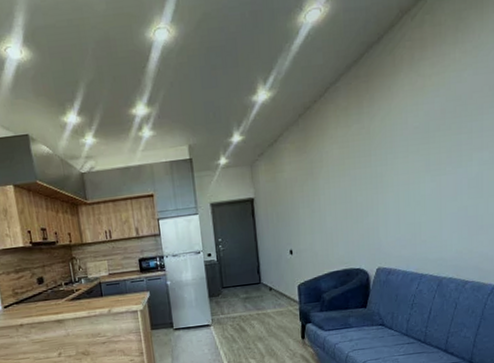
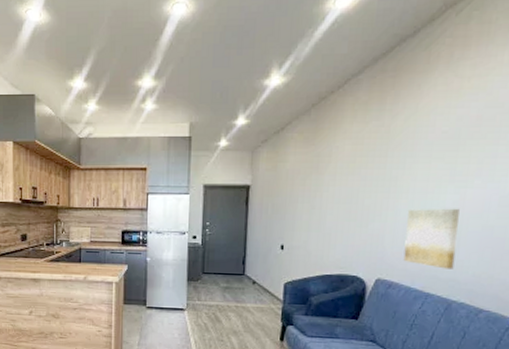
wall art: none [396,194,440,251] -> present [403,208,460,269]

